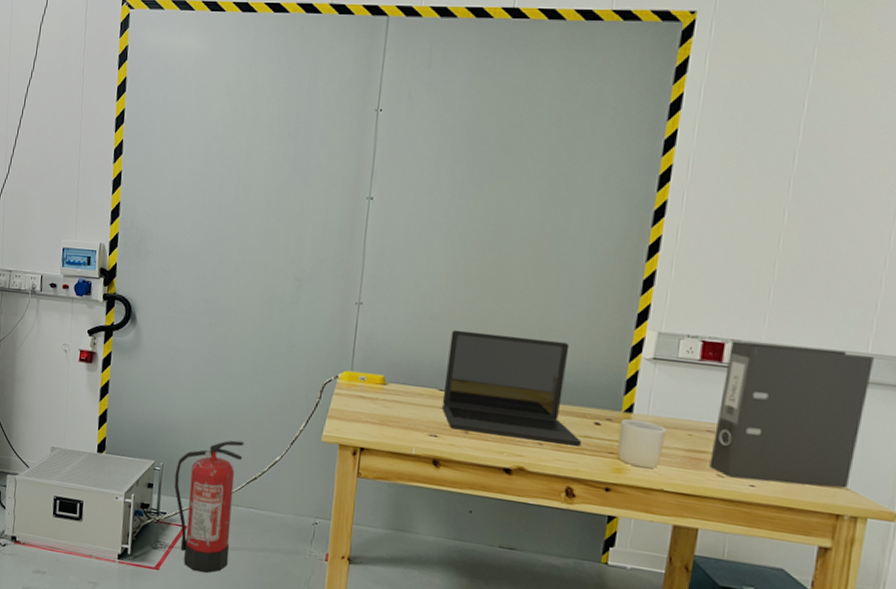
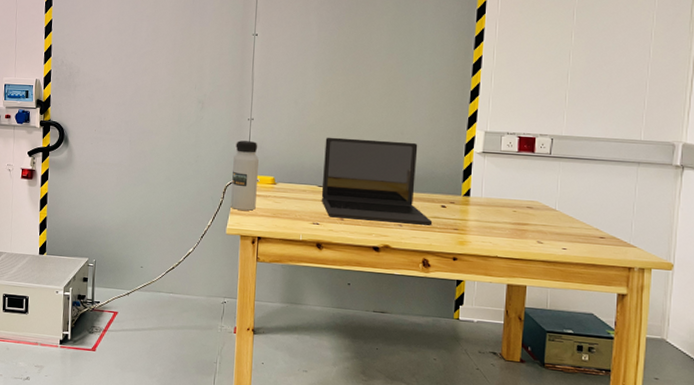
fire extinguisher: present [174,440,245,573] -> none [105,237,163,351]
water bottle: none [329,329,367,415] -> present [231,140,259,211]
mug: present [616,418,667,469] -> none [460,201,497,240]
binder: present [709,341,874,489] -> none [531,135,646,247]

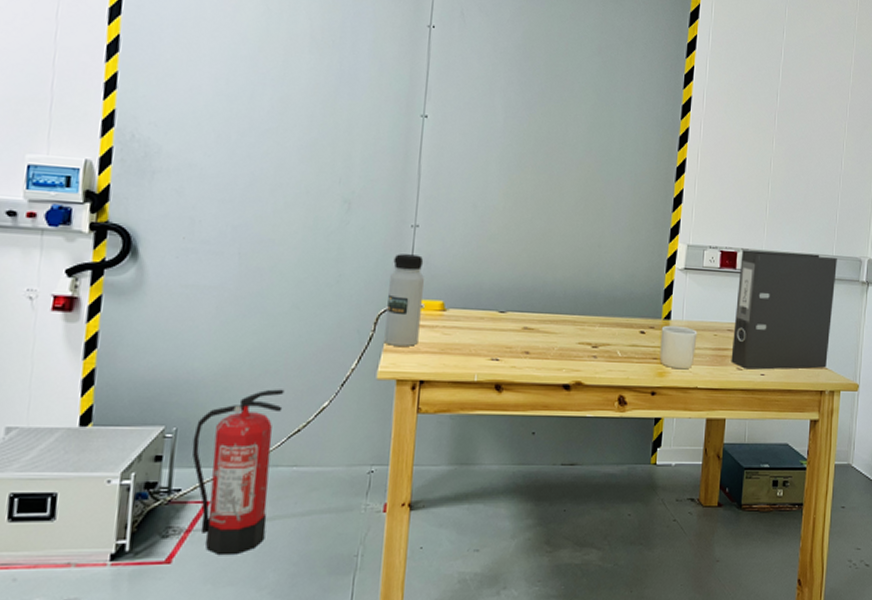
fire extinguisher: none [105,237,163,351] -> present [192,389,285,554]
laptop: present [321,137,433,226] -> none [502,250,631,356]
mug: none [460,201,497,240] -> present [659,325,698,370]
binder: none [531,135,646,247] -> present [731,250,837,370]

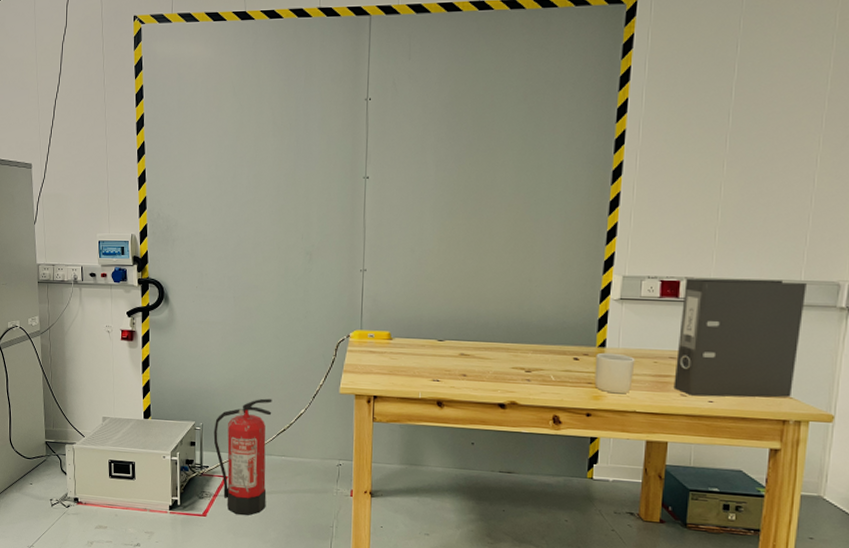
water bottle: present [384,254,424,346] -> none [344,294,373,368]

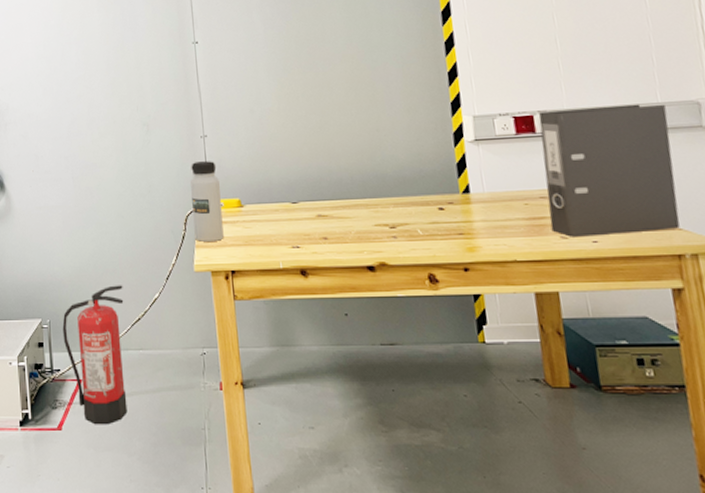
water bottle: none [344,294,373,368] -> present [190,161,224,242]
mug: present [594,352,635,394] -> none [461,198,507,243]

